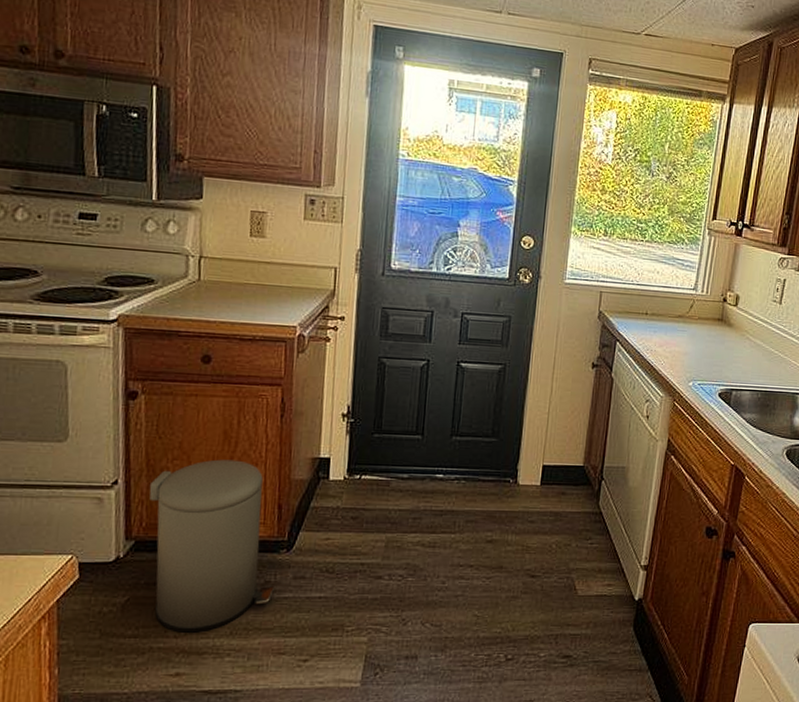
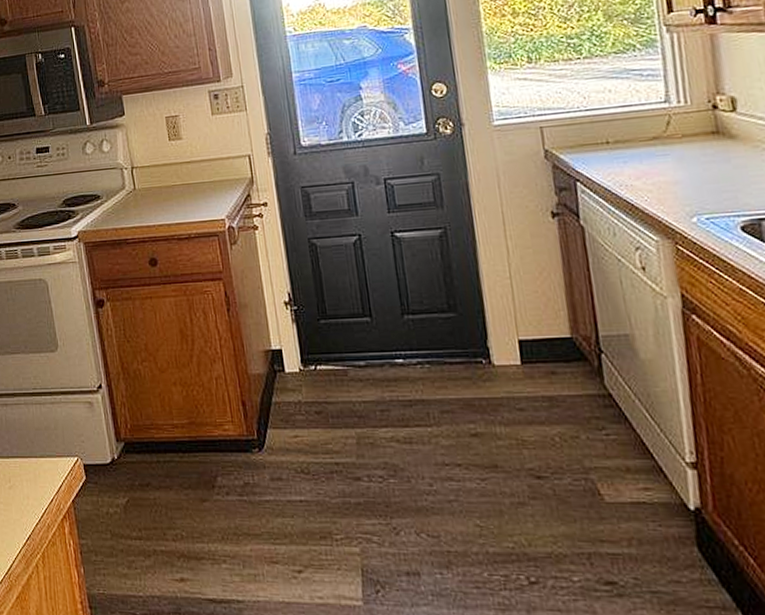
pedal bin: present [149,459,275,633] -> none [127,358,256,537]

